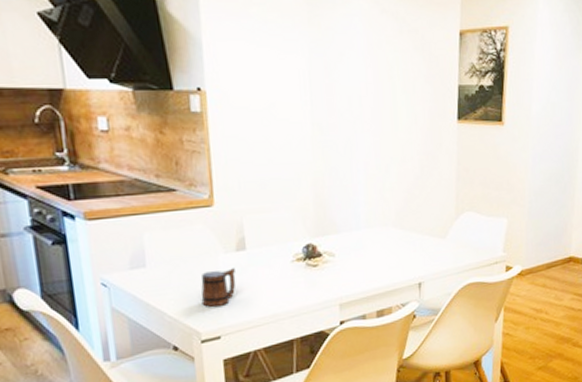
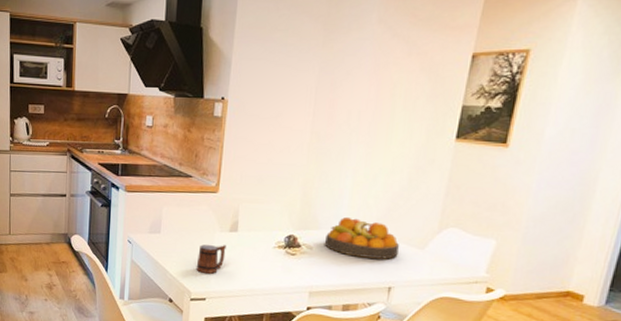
fruit bowl: none [346,214,422,257] -> present [324,216,399,260]

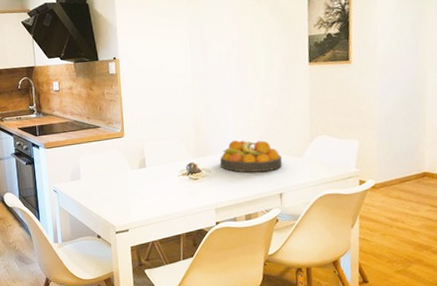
mug: present [196,244,226,274] -> none [115,181,139,208]

